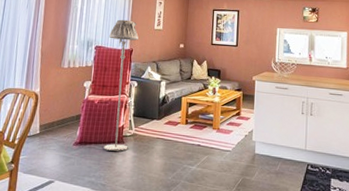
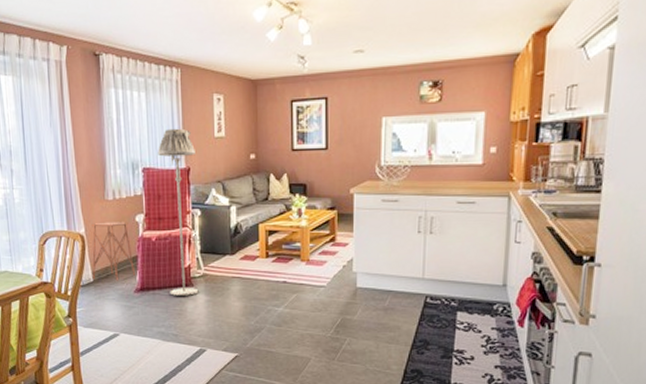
side table: none [39,85,77,134] -> present [92,221,136,281]

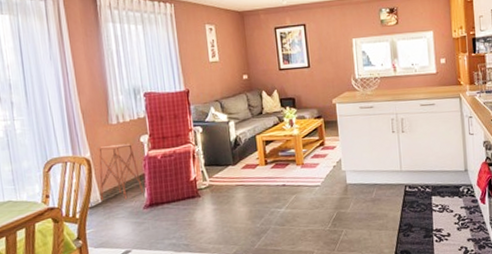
floor lamp: present [158,128,198,296] -> none [157,55,205,208]

